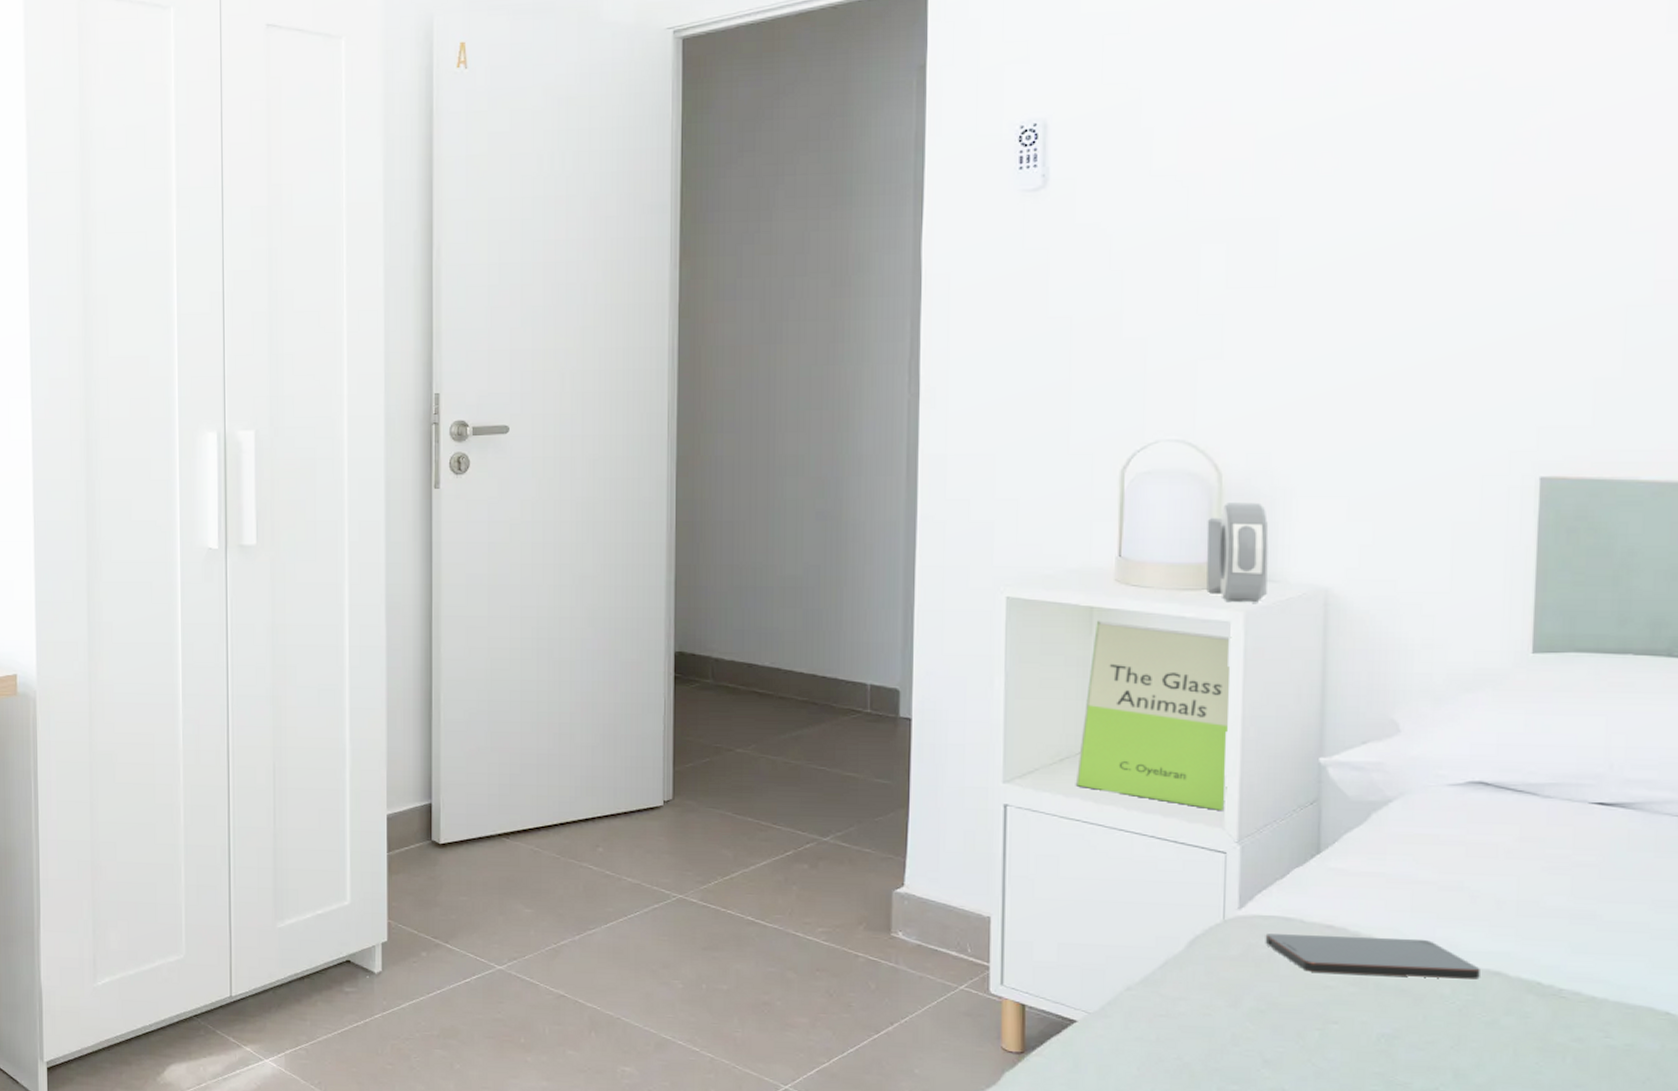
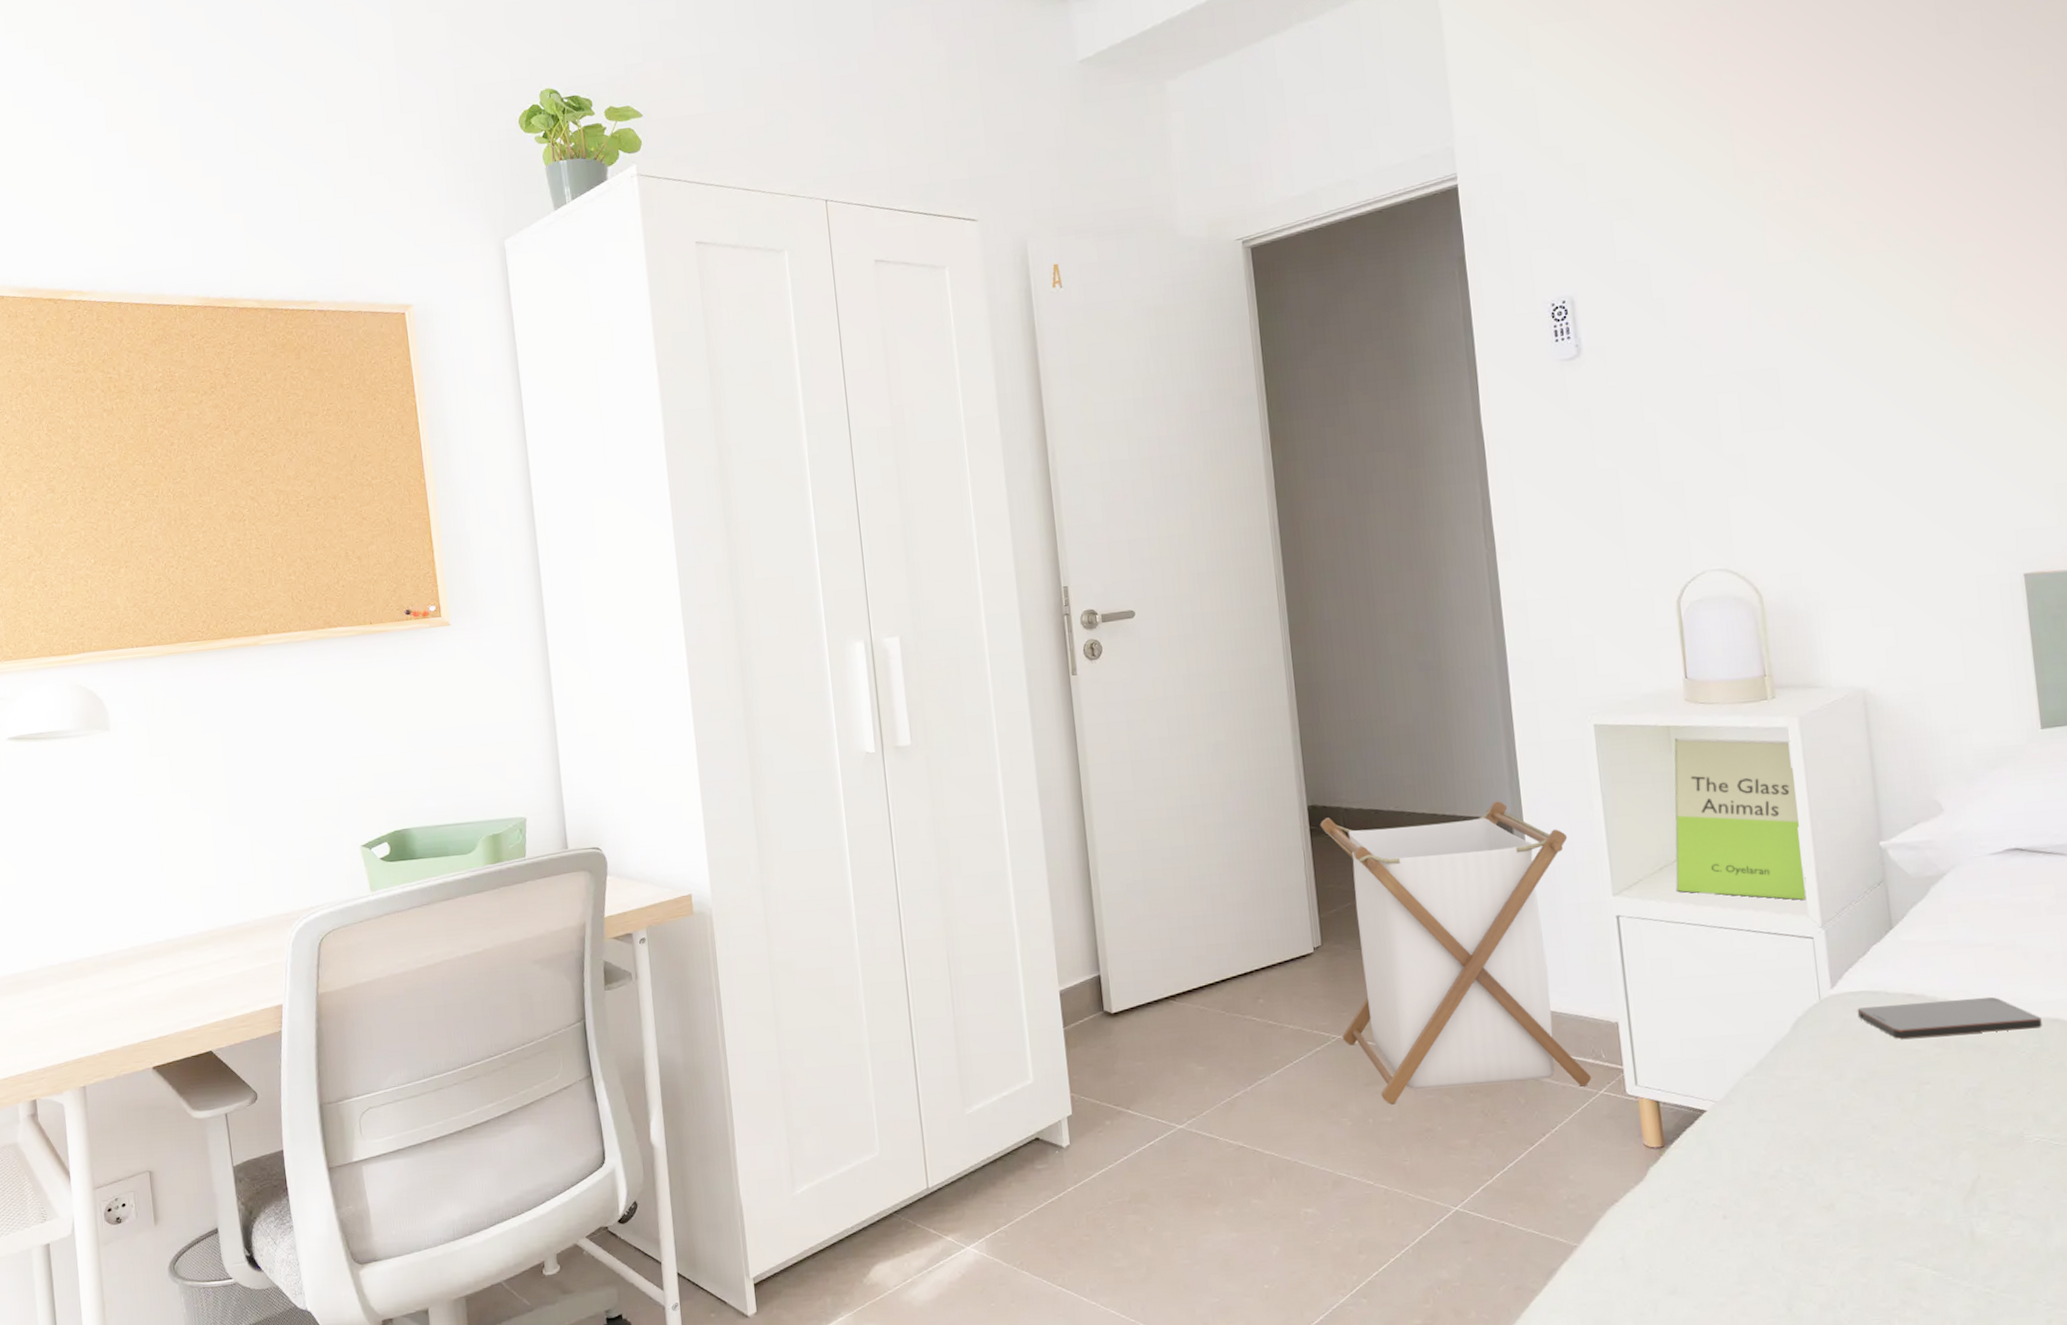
laundry basket: none [684,666,960,979] -> present [1320,800,1591,1105]
alarm clock: present [1206,502,1269,603] -> none [1755,618,1815,710]

